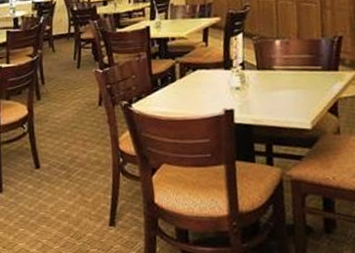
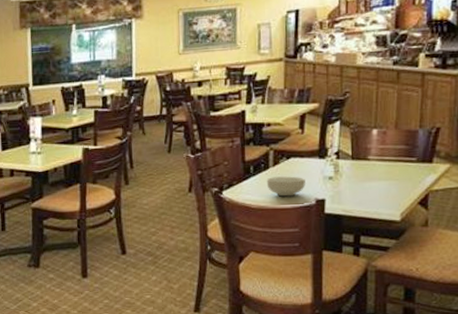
cereal bowl: none [174,87,213,108] -> present [266,176,305,197]

